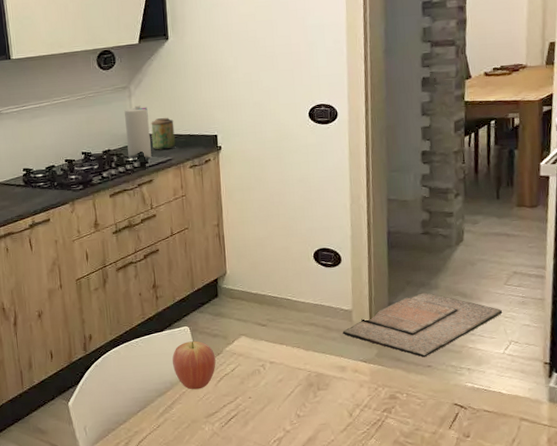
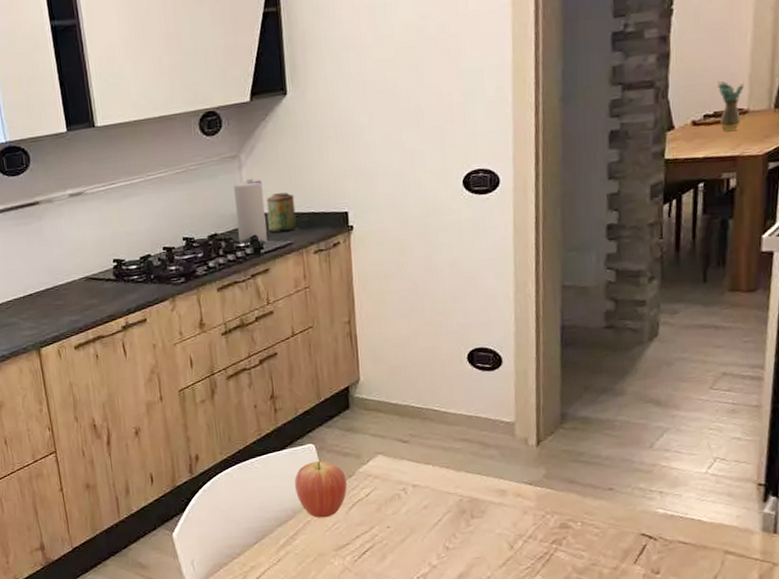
doormat: present [342,292,503,357] -> none [502,399,707,479]
vase: none [503,42,522,82] -> present [718,81,744,133]

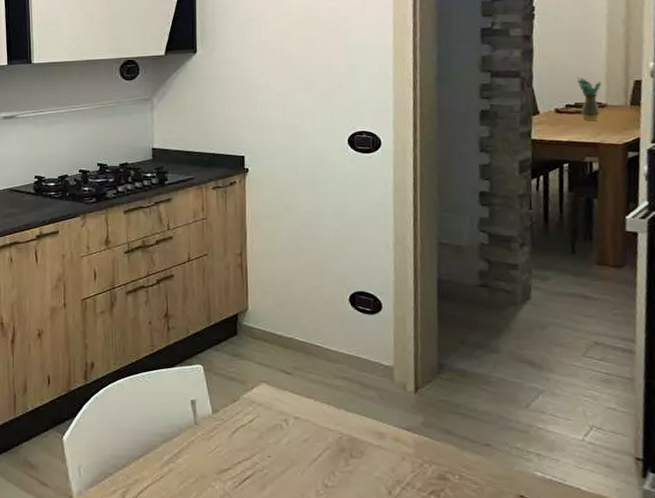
paper towel holder: present [234,178,268,247] -> none [145,119,172,177]
canister: present [266,192,297,233] -> none [173,134,199,168]
fruit: present [294,461,347,518] -> none [181,382,231,439]

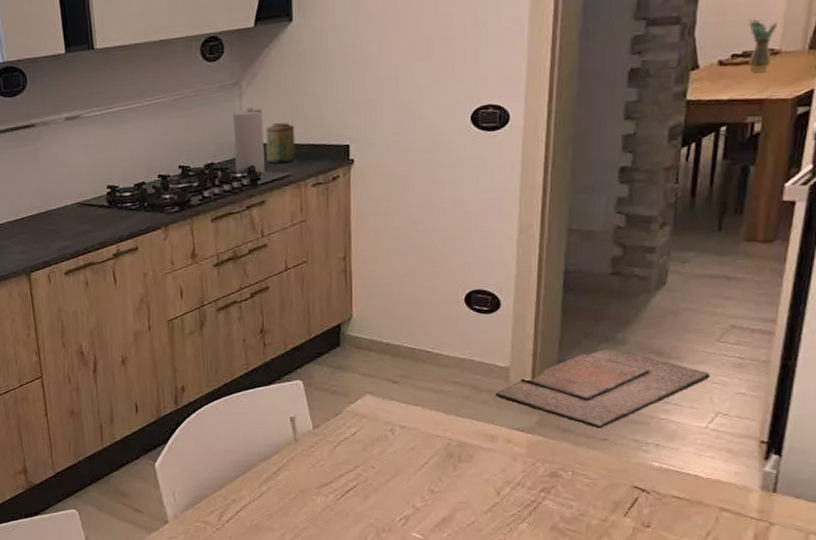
paper towel holder: none [145,119,172,177] -> present [233,107,265,177]
canister: none [173,134,199,168] -> present [266,123,296,164]
doormat: none [381,354,581,433] -> present [495,347,711,428]

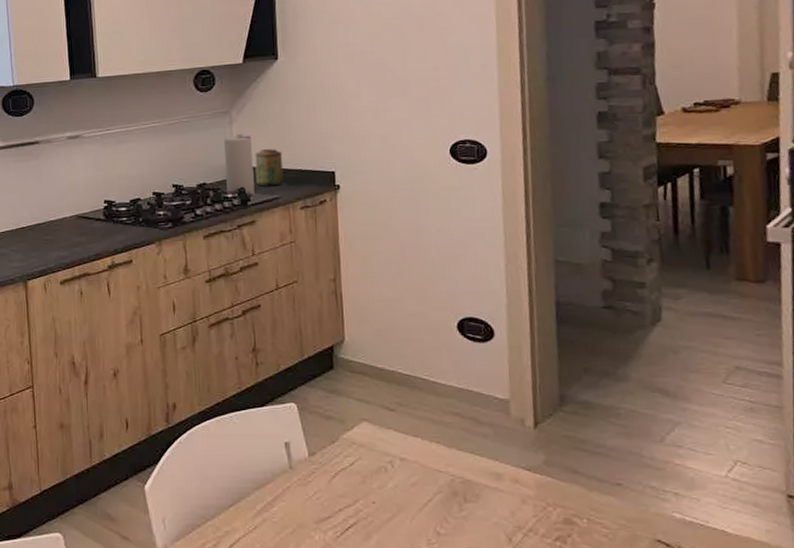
doormat: present [495,347,711,428] -> none [497,383,723,472]
vase: present [748,18,777,74] -> none [706,71,733,121]

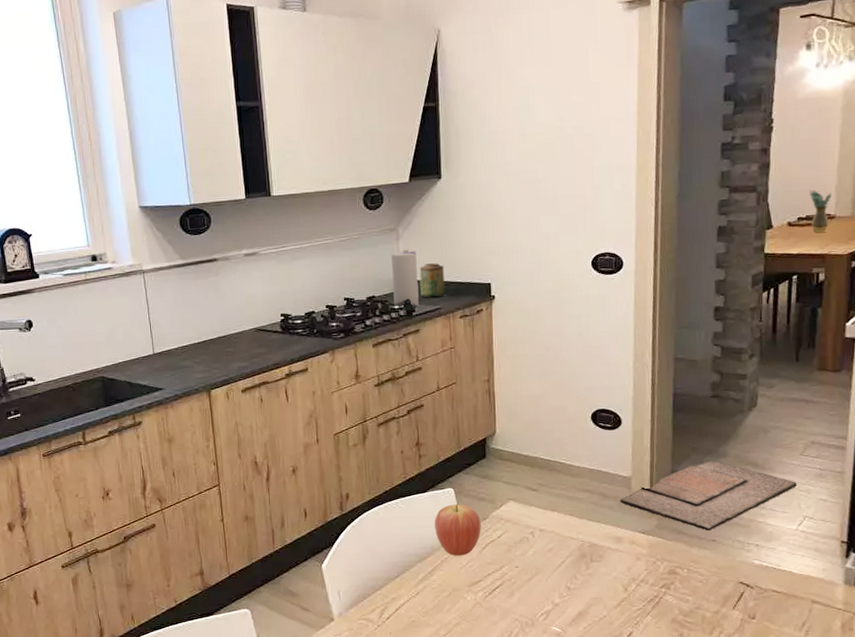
fruit: none [274,422,330,485] -> present [434,504,481,556]
doormat: none [497,383,723,472] -> present [620,460,798,531]
vase: none [706,71,733,121] -> present [810,189,831,234]

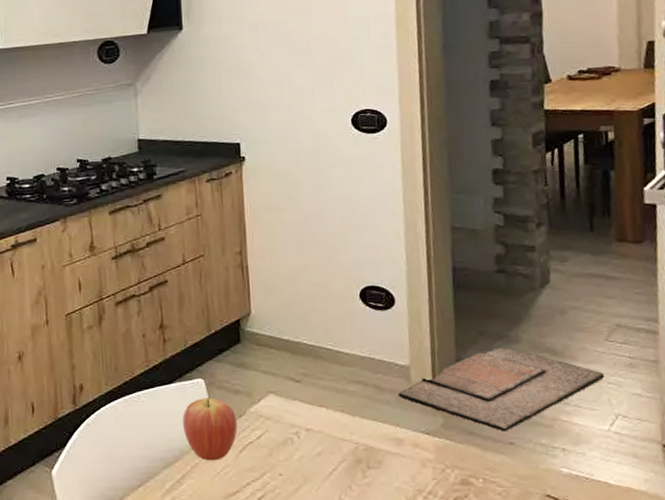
paper towel holder: present [391,249,419,309] -> none [129,106,161,172]
canister: present [419,263,446,298] -> none [160,121,190,160]
vase: present [810,189,831,234] -> none [589,40,614,88]

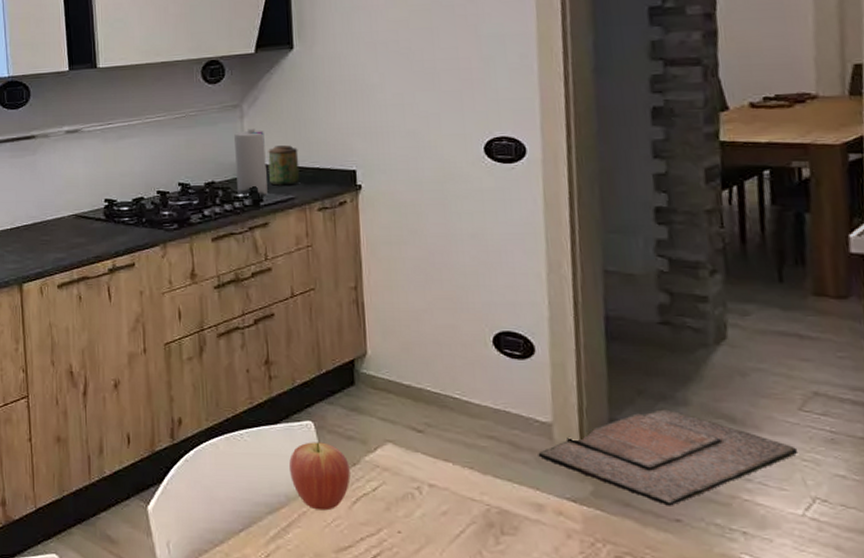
paper towel holder: none [129,106,161,172] -> present [234,128,268,197]
canister: none [160,121,190,160] -> present [268,145,300,186]

